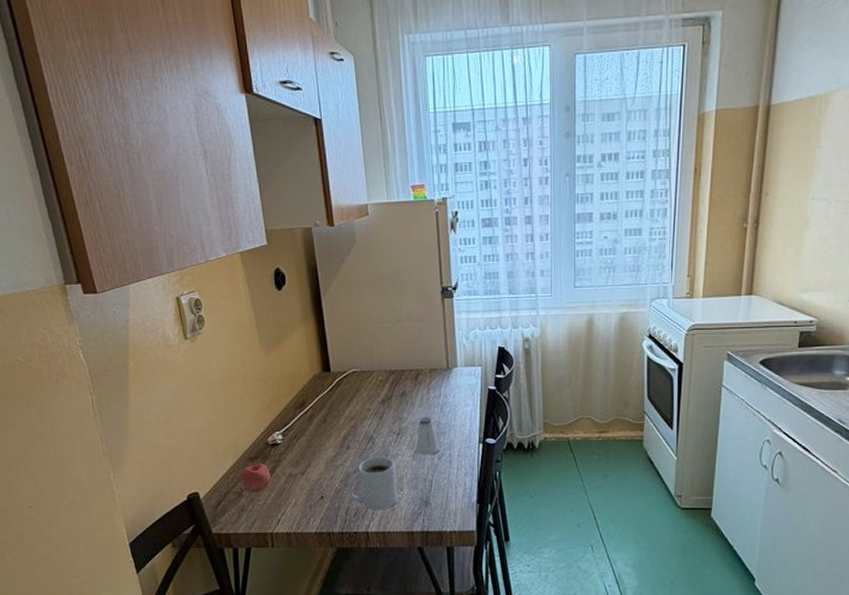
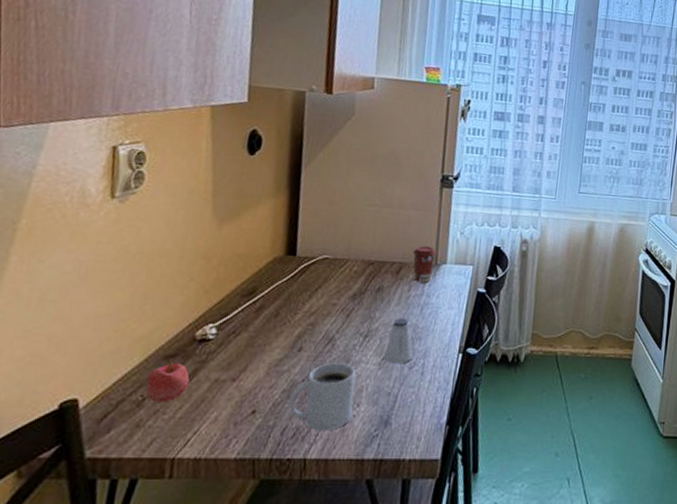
coffee cup: none [426,353,447,385] -> present [413,246,437,283]

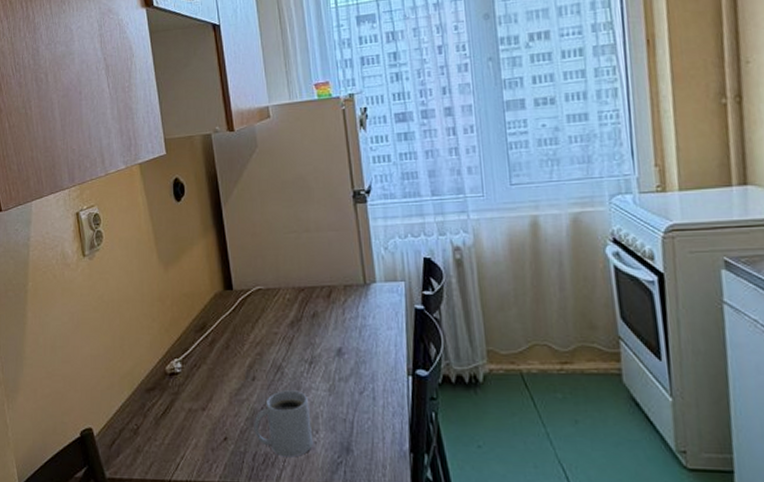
apple: present [145,361,190,403] -> none [137,393,169,430]
saltshaker: present [384,318,413,365] -> none [332,342,360,390]
coffee cup: present [413,246,437,283] -> none [339,266,364,304]

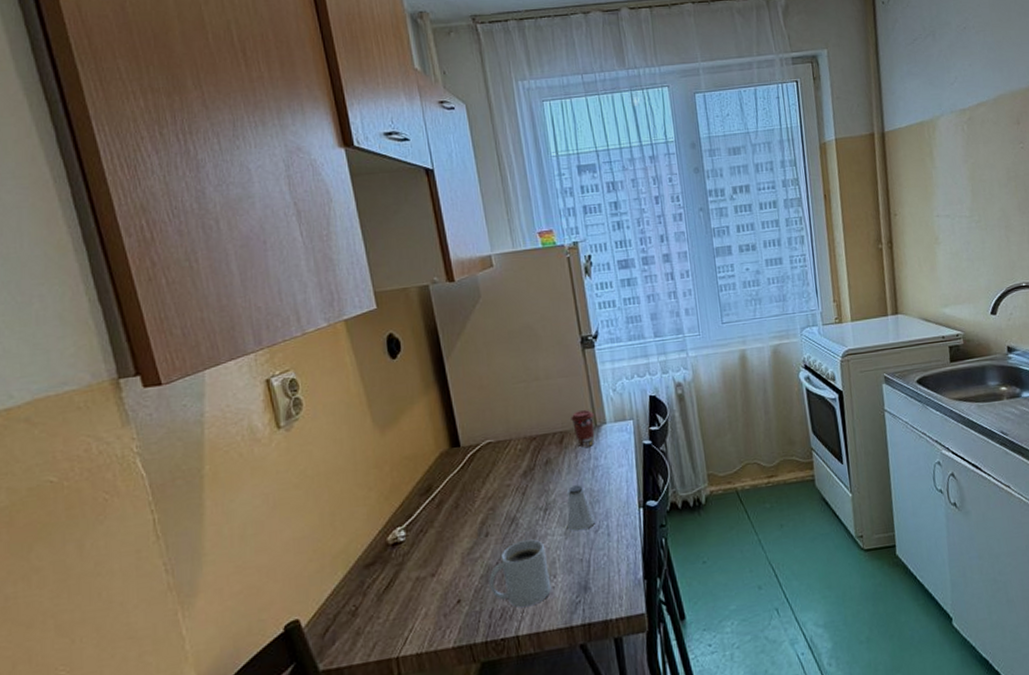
saltshaker: none [332,342,360,390] -> present [567,485,595,532]
coffee cup: none [339,266,364,304] -> present [571,410,595,448]

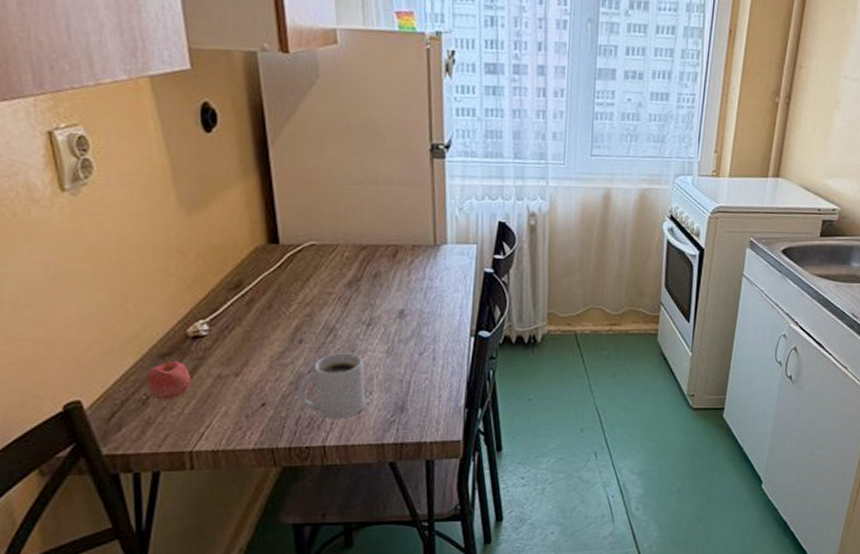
apple: none [354,569,394,610] -> present [146,359,191,400]
saltshaker: present [567,485,595,532] -> none [391,304,421,351]
coffee cup: present [571,410,595,448] -> none [408,226,435,266]

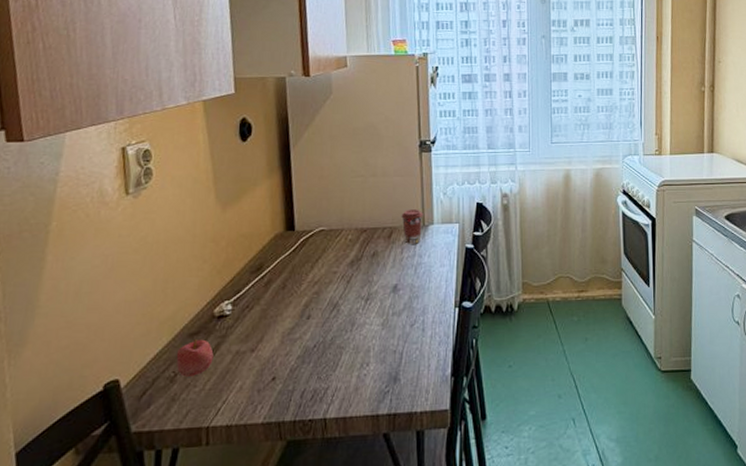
mug: present [298,353,366,419] -> none [305,326,363,392]
coffee cup: none [408,226,435,266] -> present [401,210,424,244]

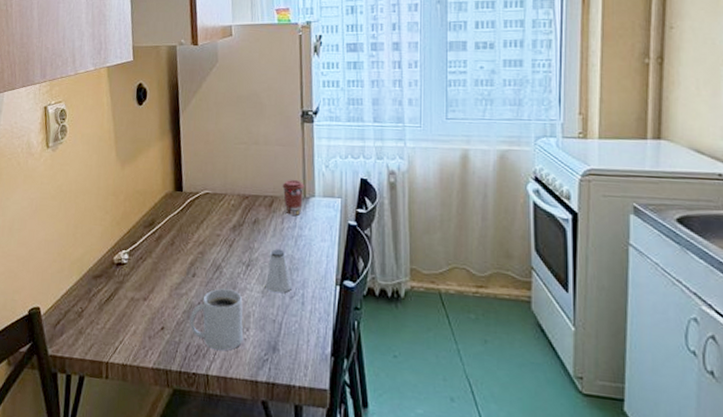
apple: present [176,338,214,377] -> none [83,280,113,315]
mug: none [305,326,363,392] -> present [190,288,244,351]
saltshaker: none [386,279,412,324] -> present [266,249,292,294]

